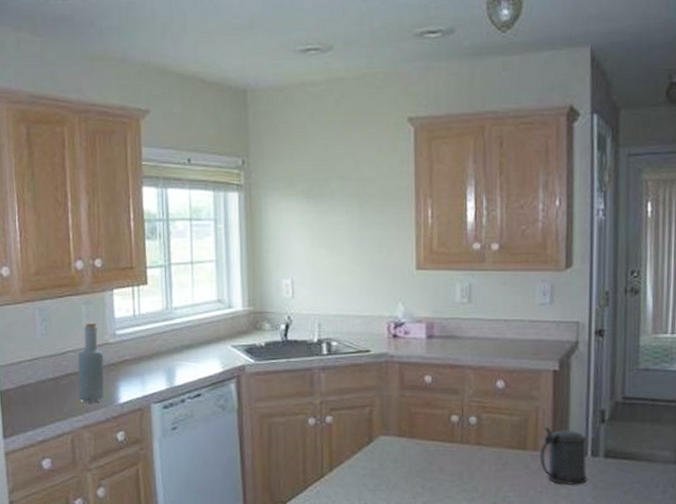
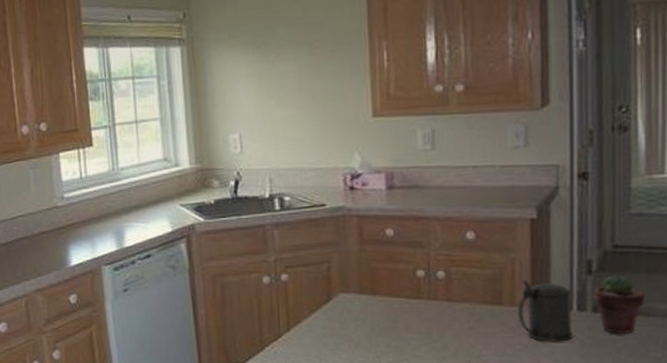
bottle: present [77,322,105,402] -> none [27,186,55,266]
potted succulent: none [606,424,649,479] -> present [594,275,645,335]

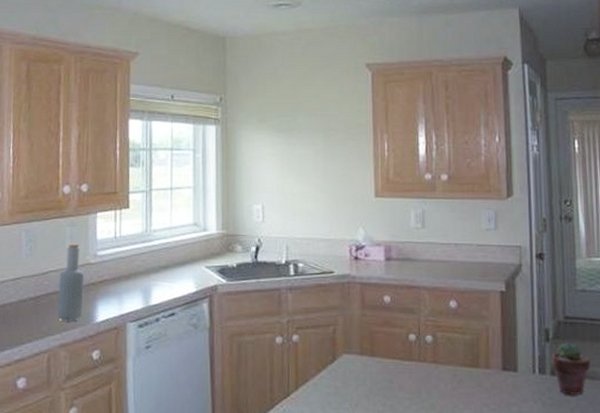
bottle: none [27,186,55,266] -> present [57,244,85,321]
beer stein: present [517,280,573,342] -> none [491,346,536,402]

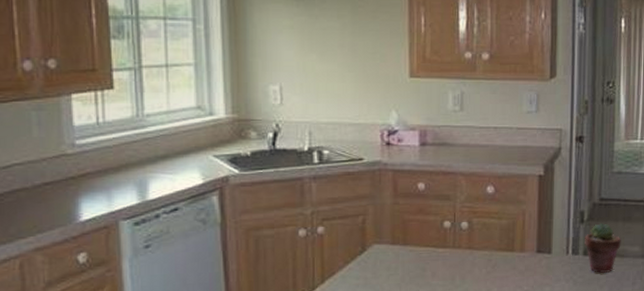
bottle: present [57,244,85,321] -> none [26,131,62,221]

